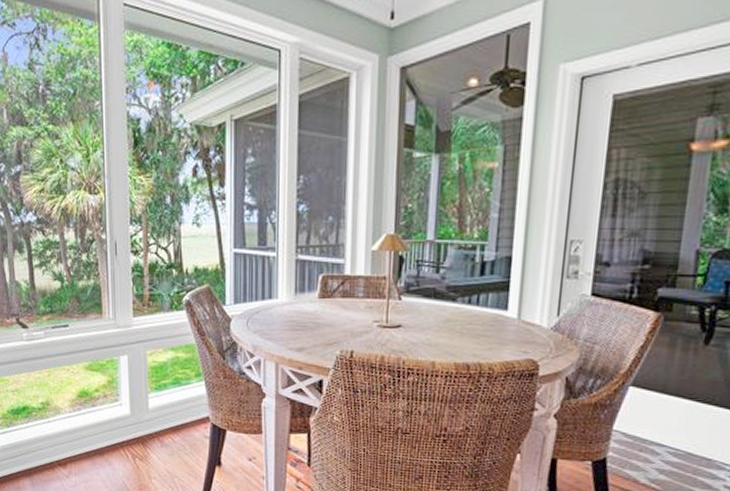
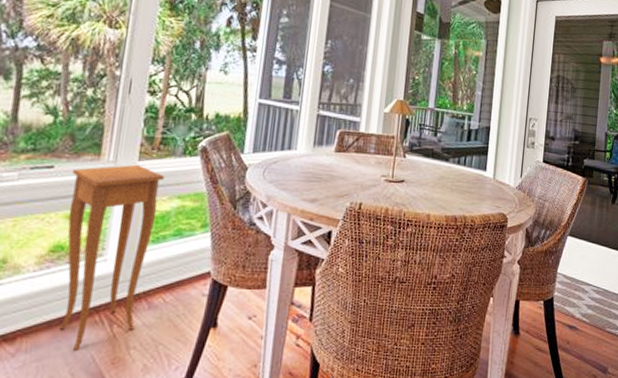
side table: none [83,320,158,478] -> present [59,164,165,352]

